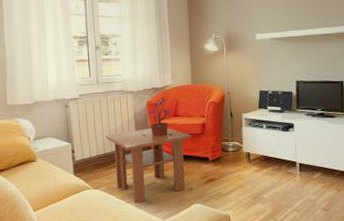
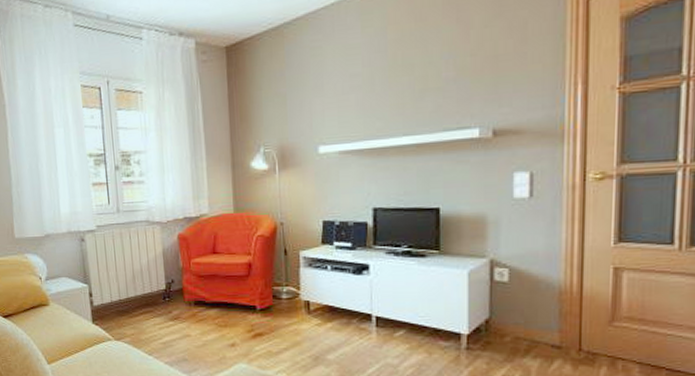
coffee table: present [106,128,192,204] -> none [129,267,235,360]
potted plant: present [142,97,172,137] -> none [172,229,209,278]

